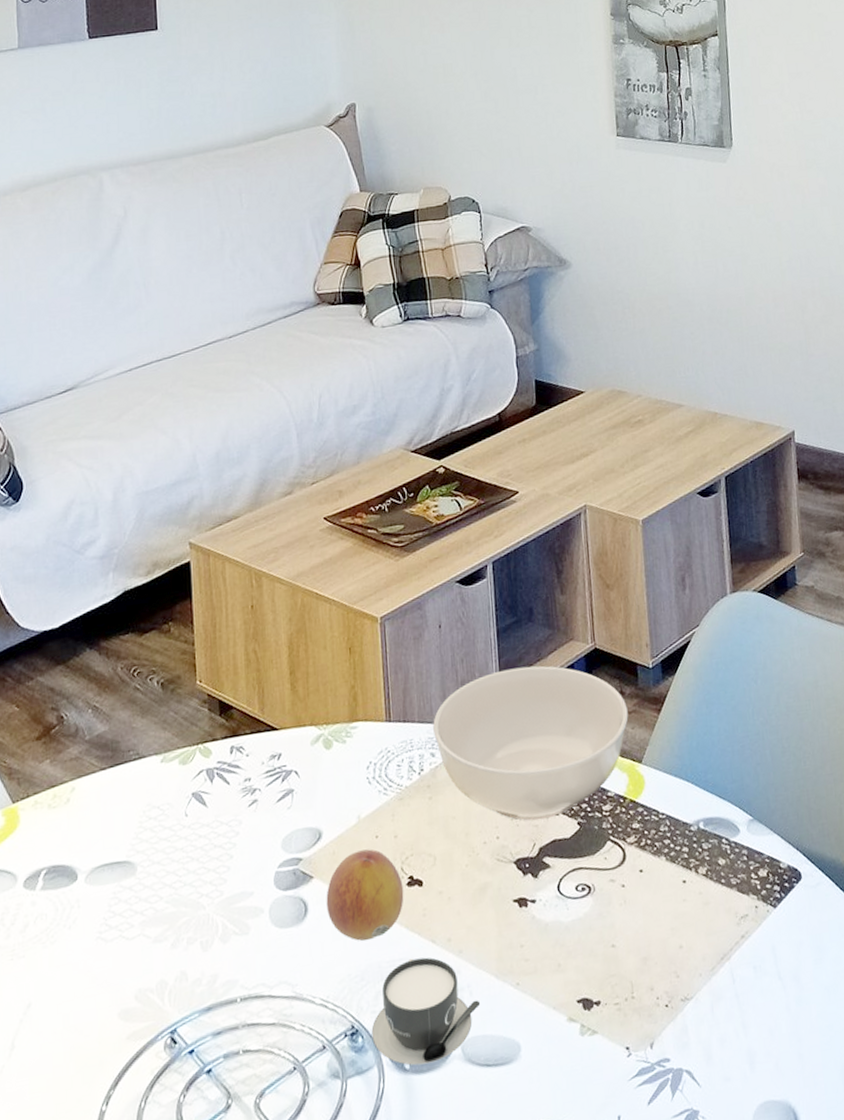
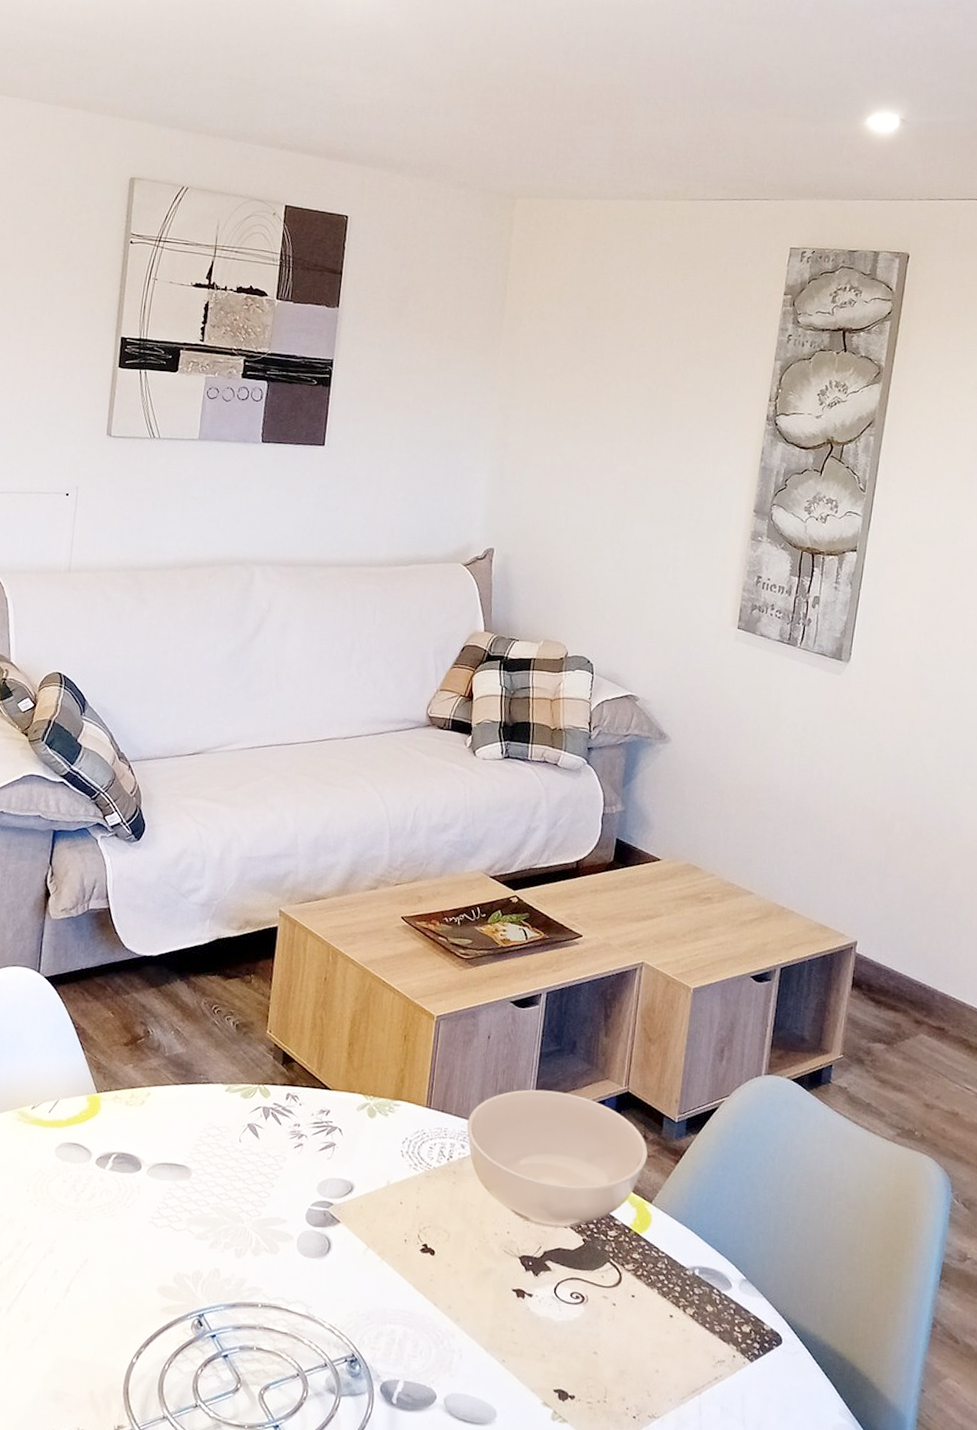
fruit: present [326,849,404,941] -> none [347,1210,417,1288]
teacup: present [371,957,481,1066] -> none [368,1313,468,1405]

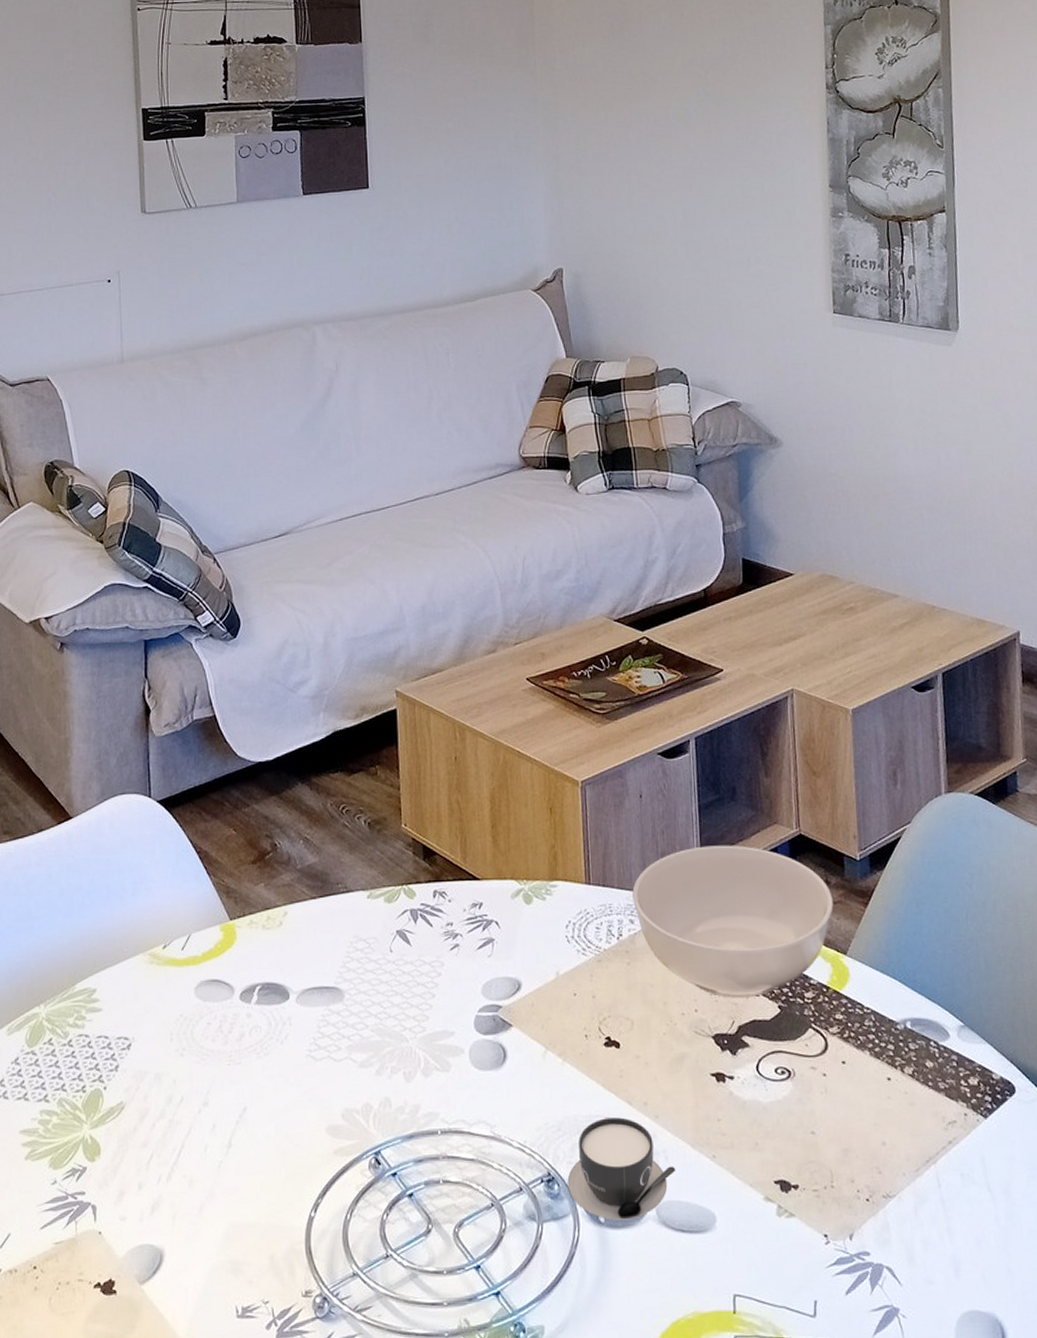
teacup: none [368,1313,468,1405] -> present [567,1116,676,1220]

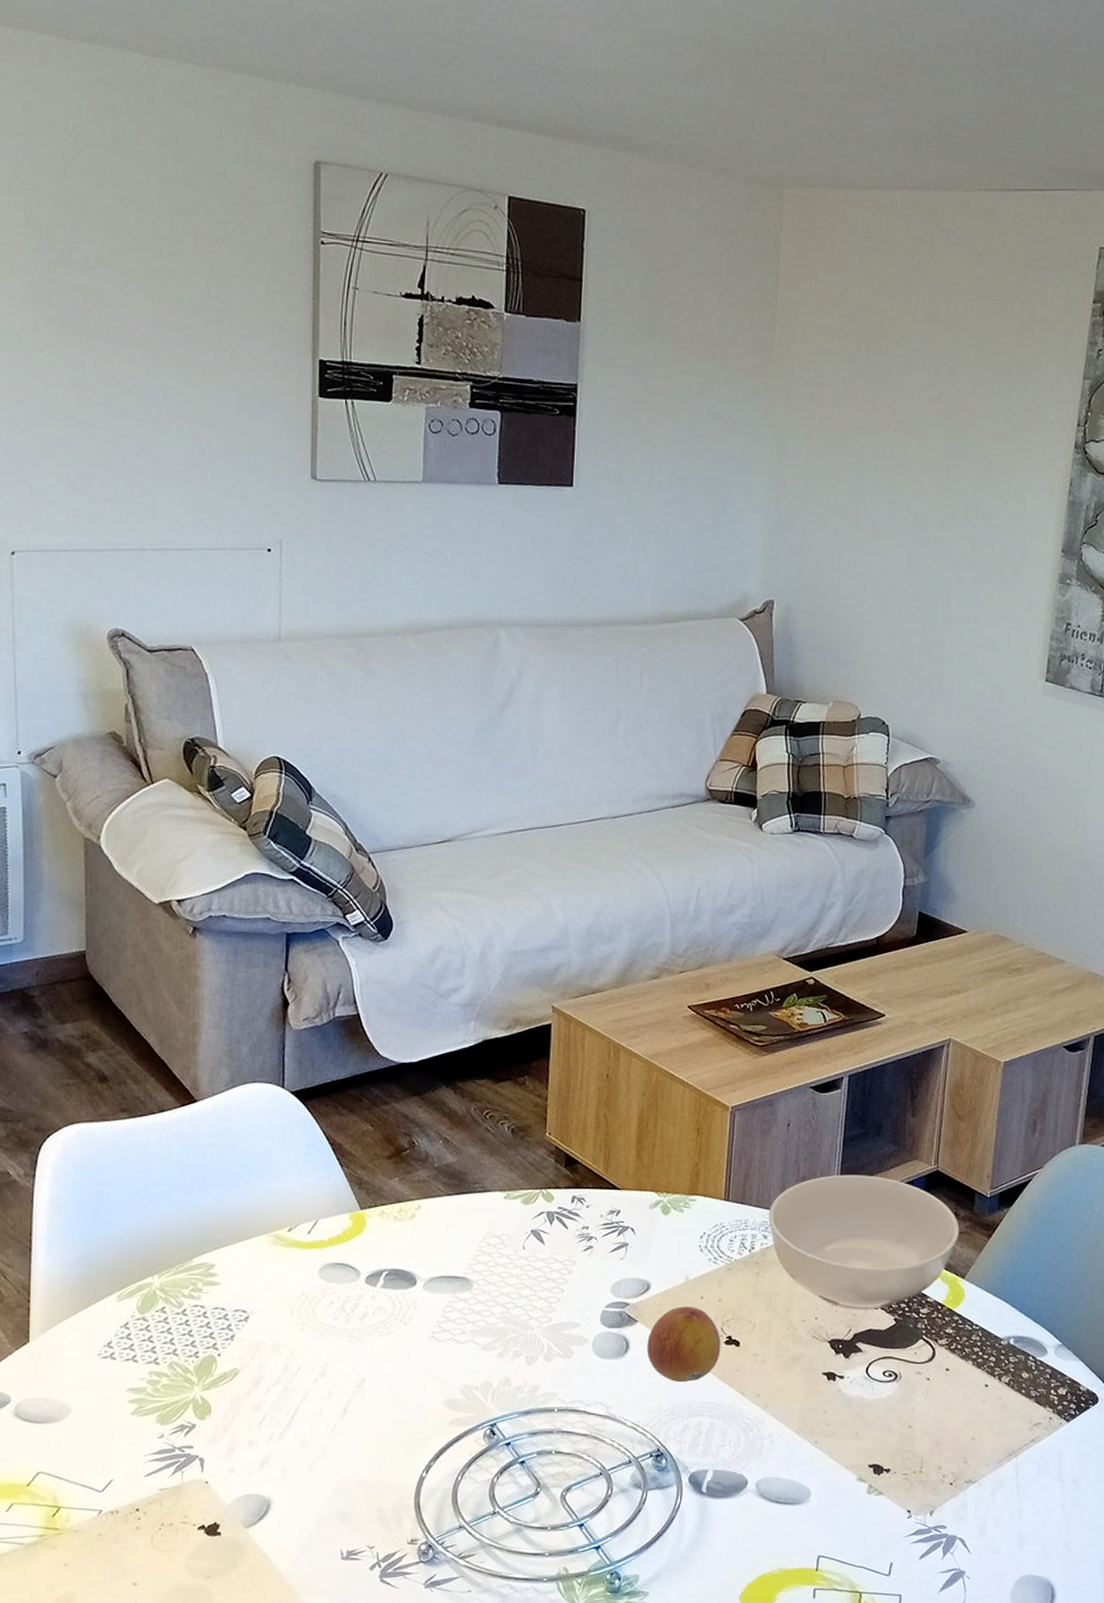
fruit: none [524,1005,601,1094] -> present [646,1306,721,1383]
teacup: present [567,1116,676,1220] -> none [675,1404,779,1491]

